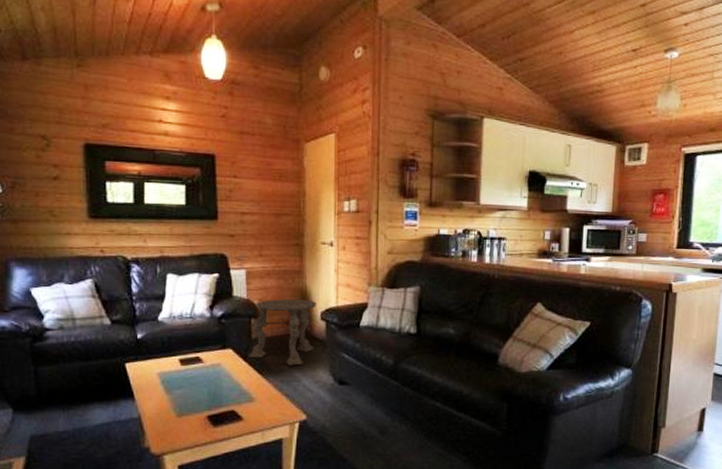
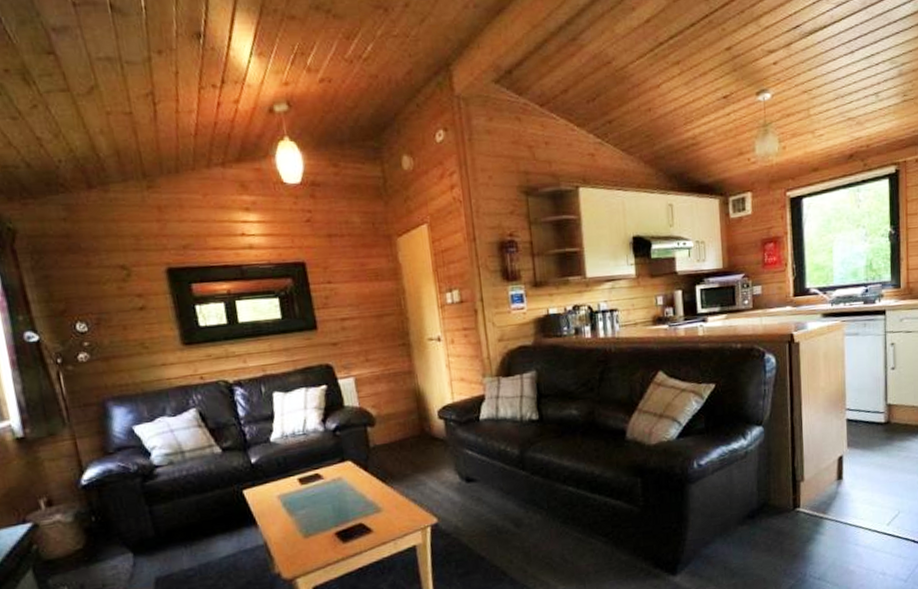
side table: present [249,299,317,366] -> none [366,399,436,470]

